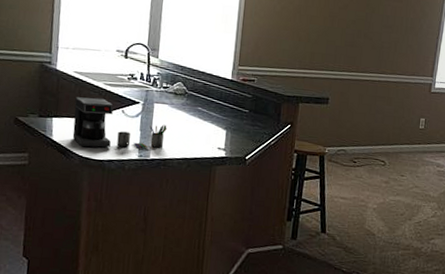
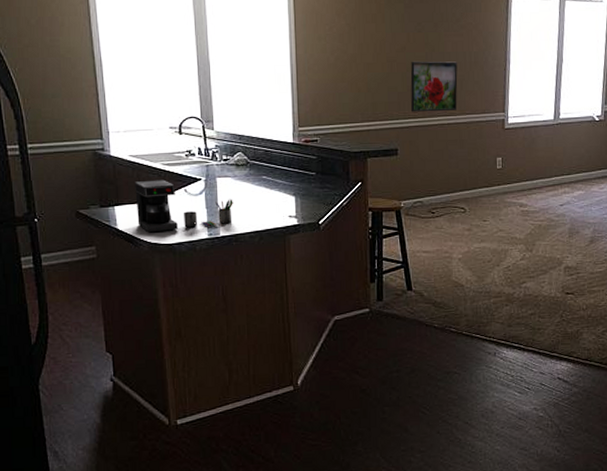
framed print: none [346,19,394,69] -> present [410,61,458,112]

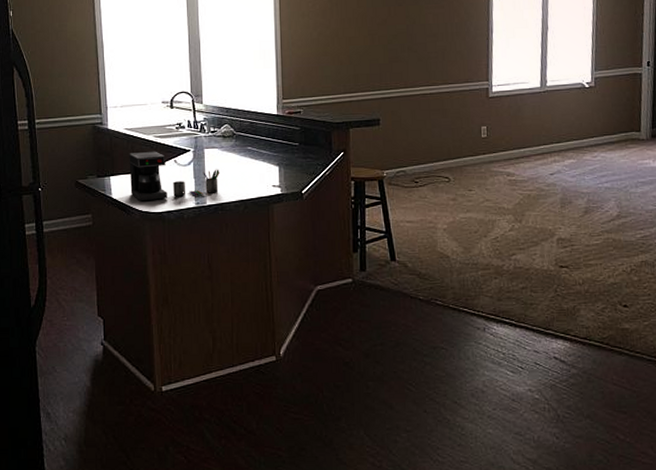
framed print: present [410,61,458,112] -> none [392,32,440,83]

